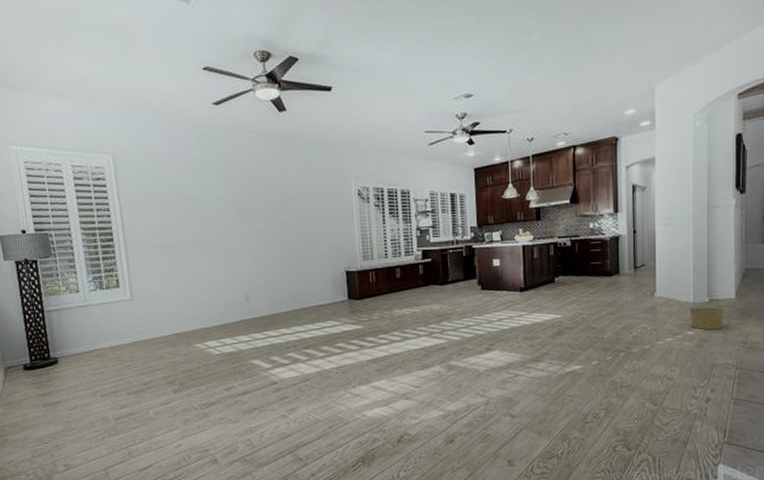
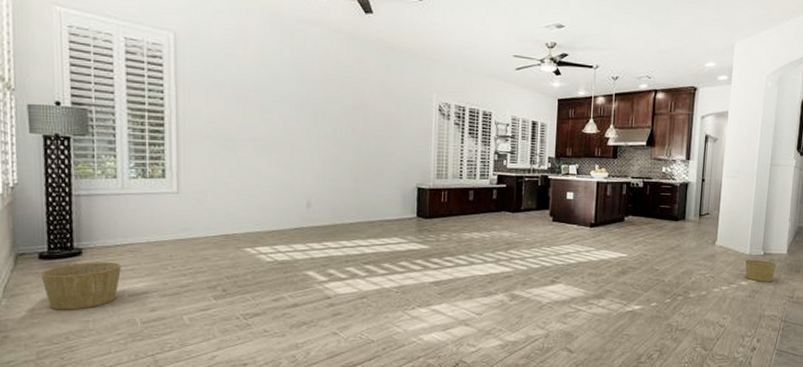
basket: none [26,367,92,414] -> present [40,262,122,310]

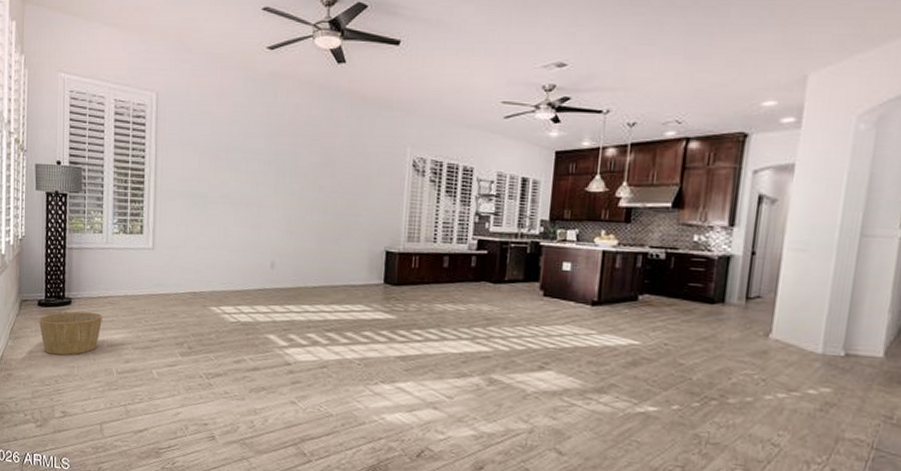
basket: present [744,259,777,282] -> none [814,360,866,394]

